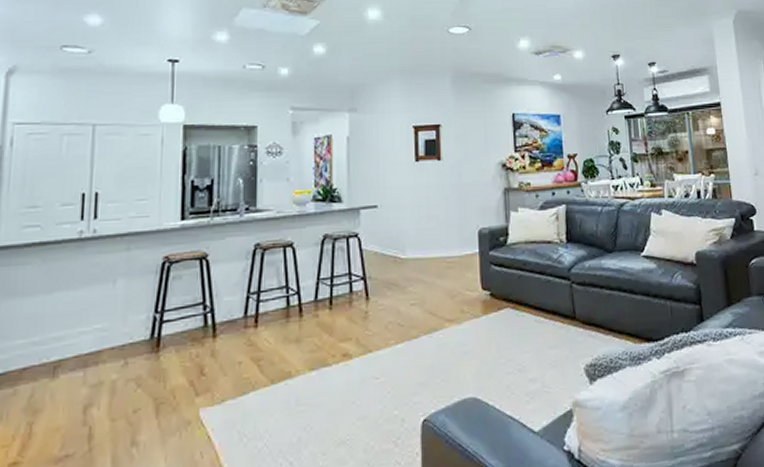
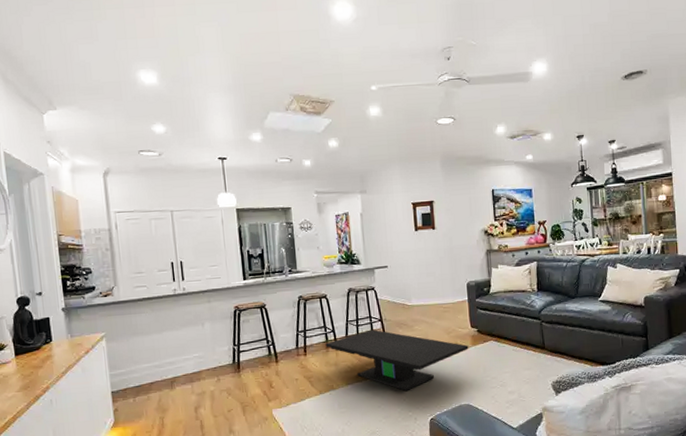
coffee table: none [285,291,478,380] -> present [325,329,469,392]

